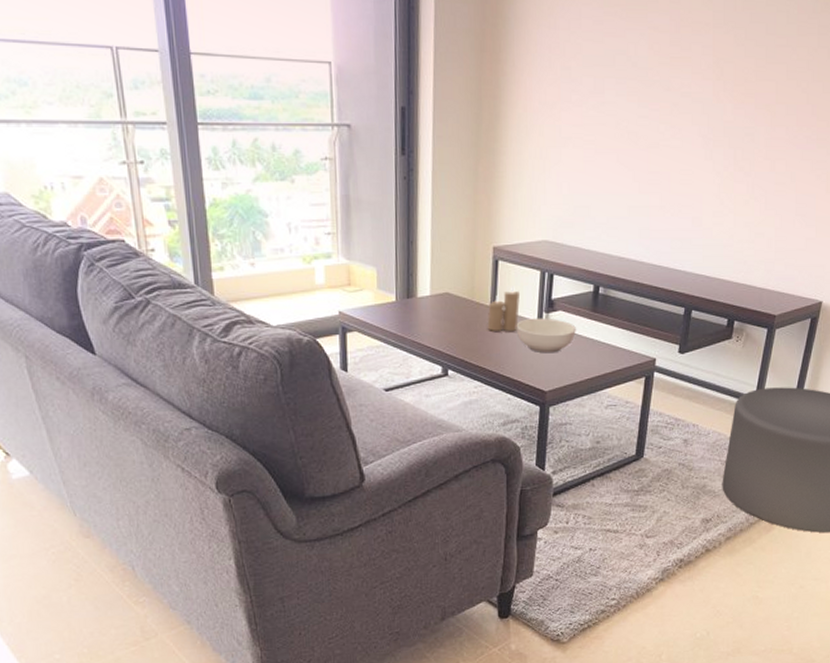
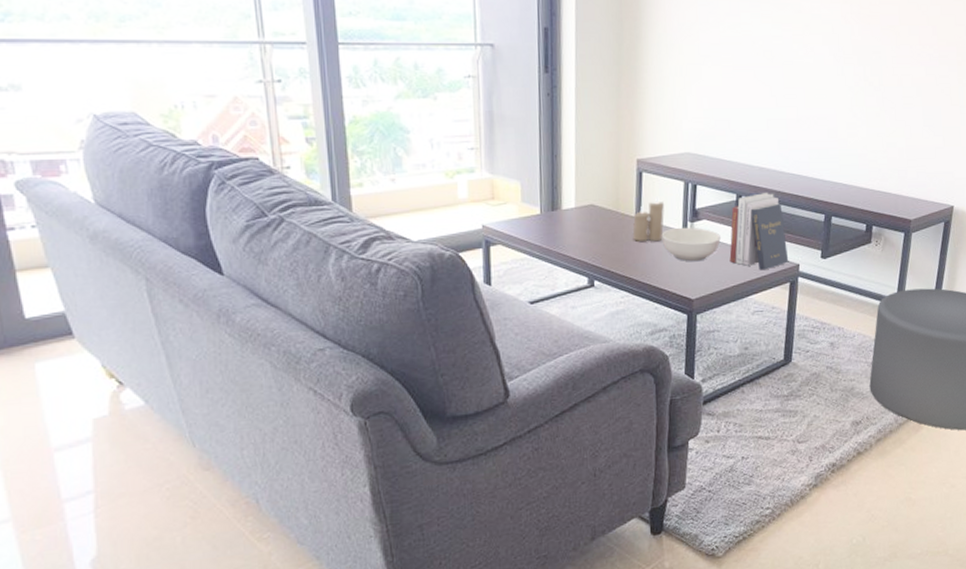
books: none [584,283,645,364] -> present [729,192,789,271]

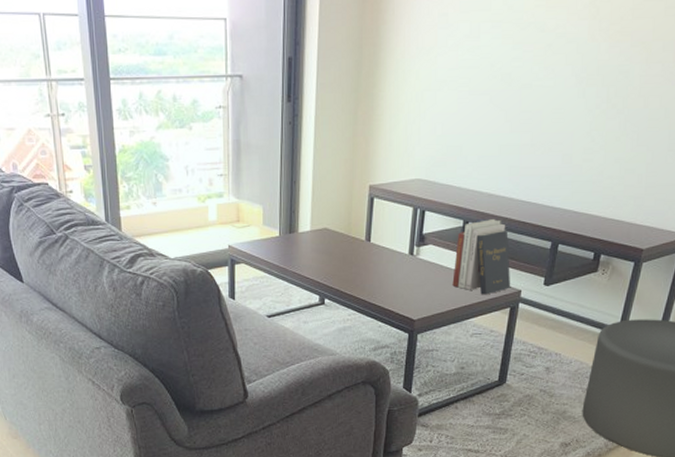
candle: present [632,197,664,242] -> none [362,221,392,265]
bowl: present [661,227,721,262] -> none [388,251,445,285]

